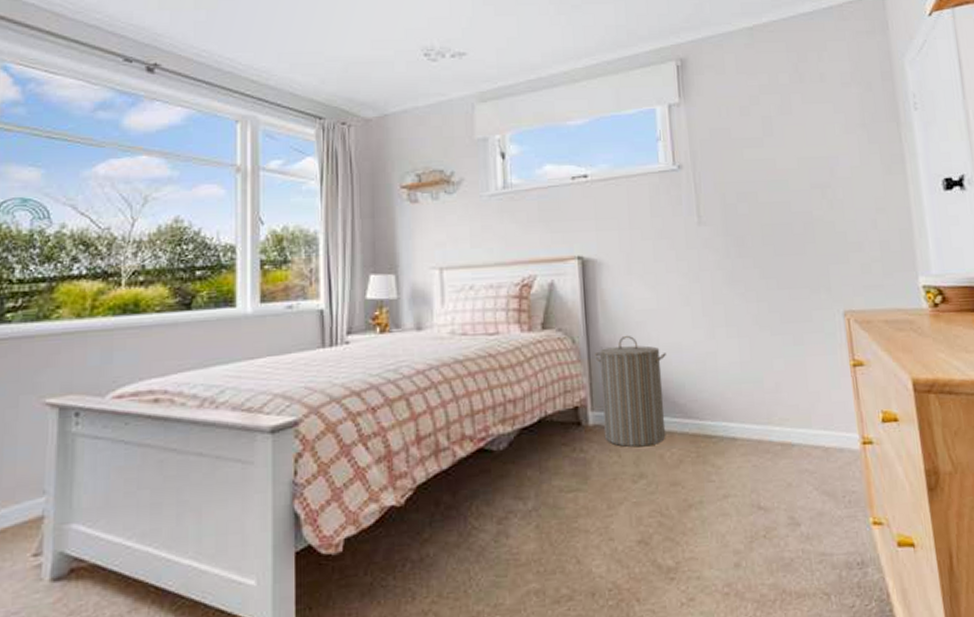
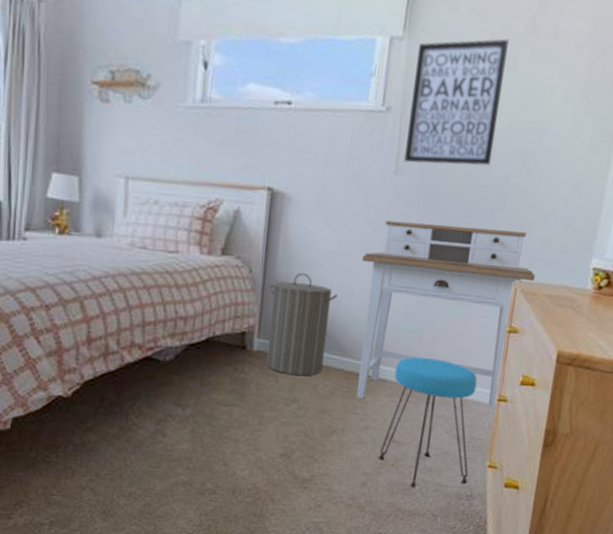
desk: none [684,260,865,476] -> present [356,220,535,427]
wall art: none [695,89,790,213] -> present [403,38,509,166]
stool: none [742,406,855,562] -> present [378,357,477,488]

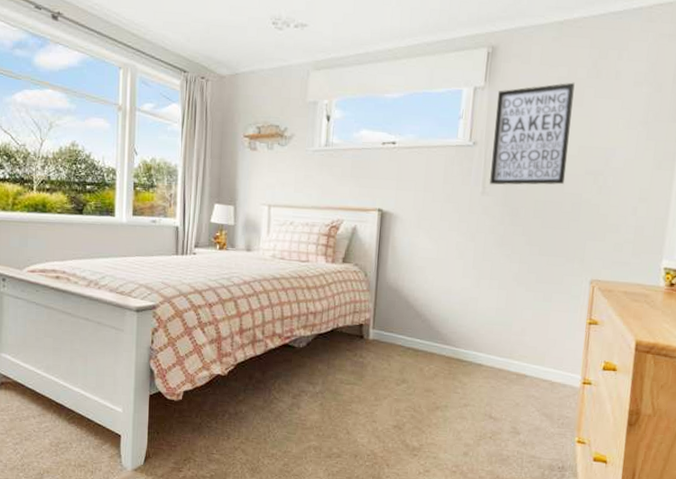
laundry hamper: present [266,272,337,376] -> none [380,275,438,361]
desk: present [356,220,535,427] -> none [456,232,610,407]
stool: present [378,357,477,488] -> none [478,345,563,459]

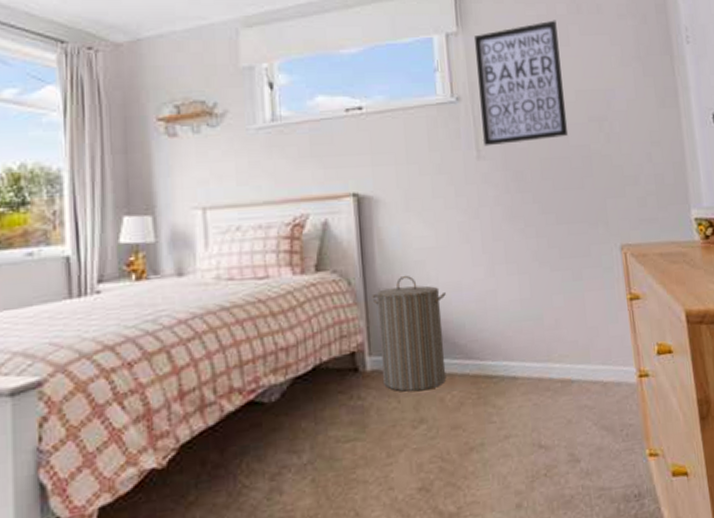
laundry hamper: none [380,275,438,361] -> present [372,275,447,392]

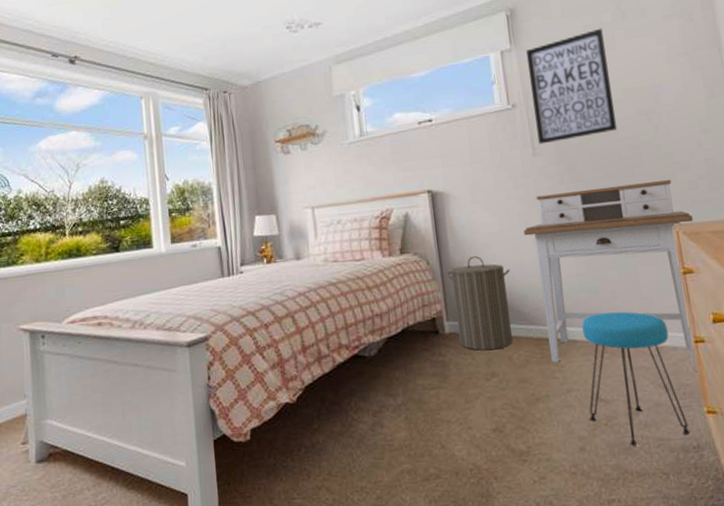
desk: none [463,194,641,409] -> present [524,179,696,371]
stool: none [523,342,632,499] -> present [582,311,691,446]

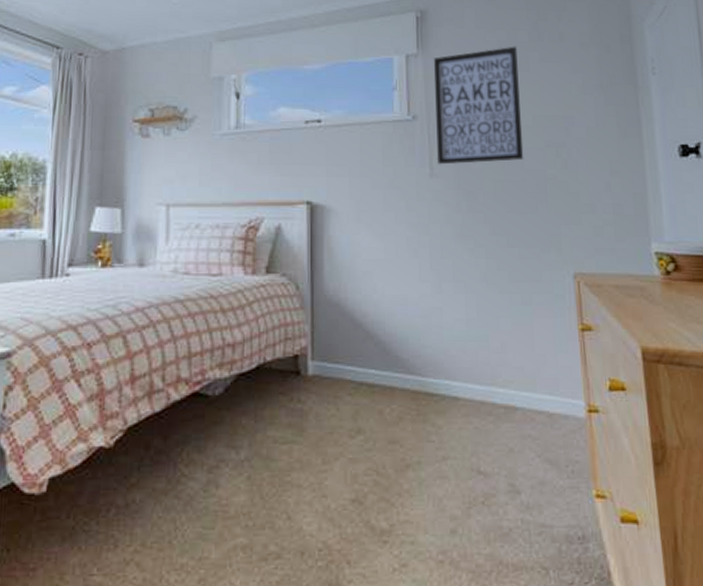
laundry hamper: present [447,255,513,351] -> none [318,284,391,401]
desk: present [524,179,696,371] -> none [411,221,596,446]
stool: present [582,311,691,446] -> none [465,368,576,532]

